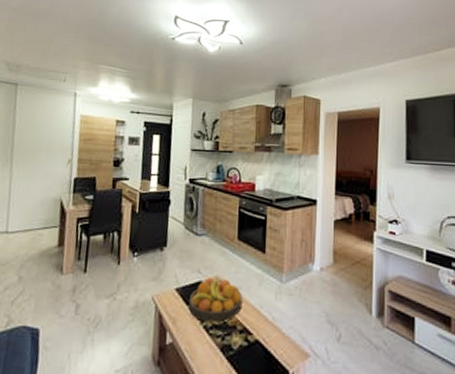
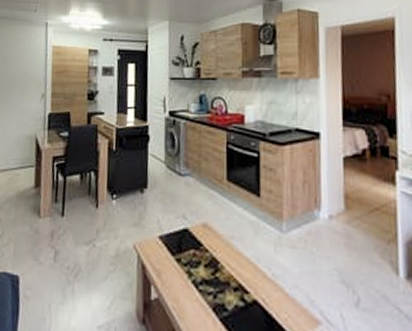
fruit bowl: present [188,277,243,323] -> none [174,224,235,278]

